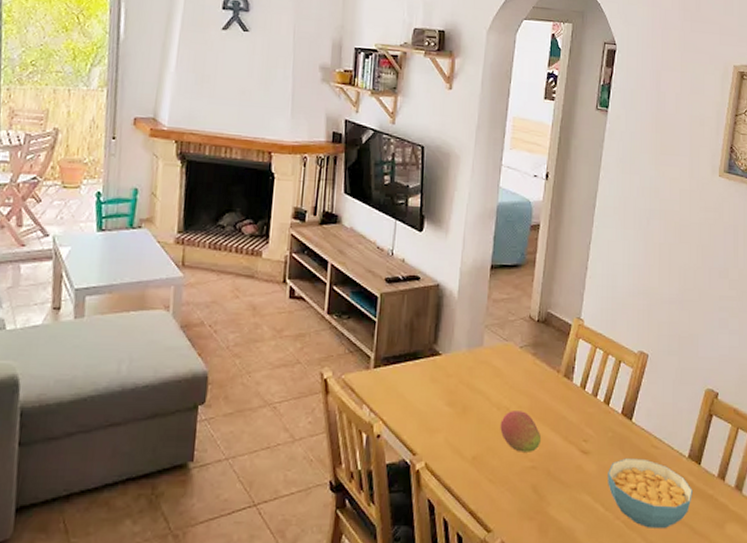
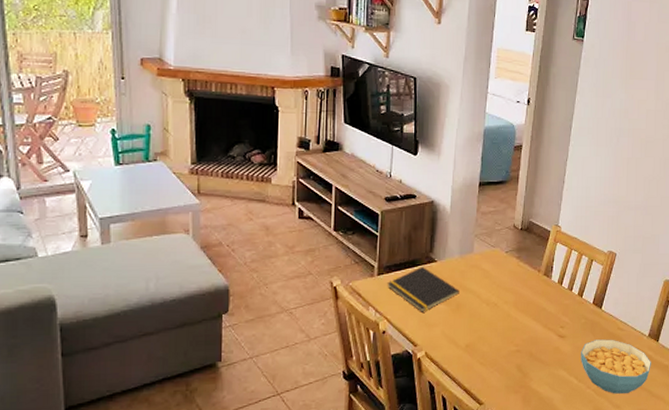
notepad: none [384,360,466,415] -> present [387,267,459,312]
fruit: present [500,411,542,452] -> none [489,305,525,339]

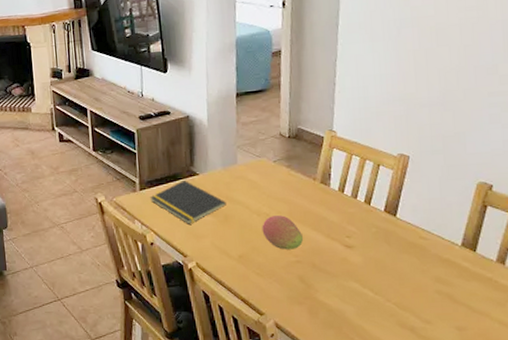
fruit: none [489,305,525,339] -> present [262,215,304,250]
cereal bowl: present [581,339,651,394] -> none [374,249,469,309]

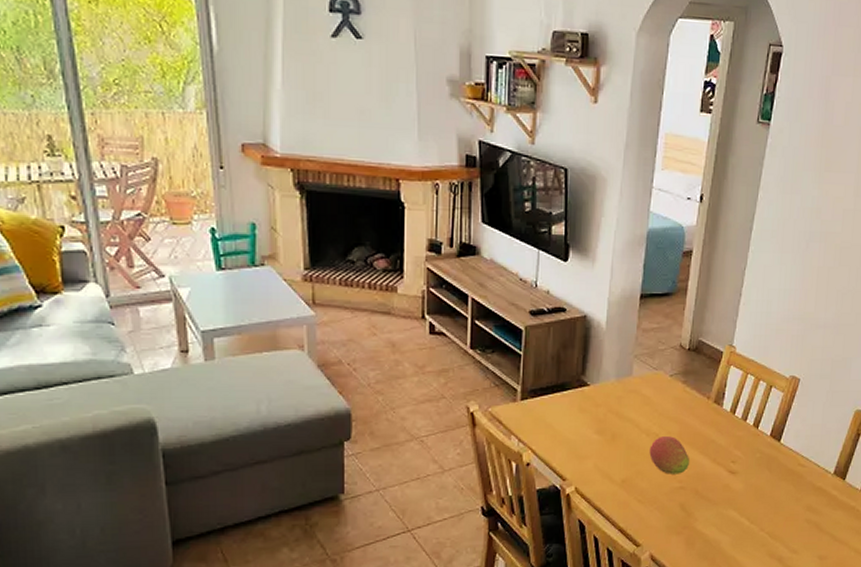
notepad: present [150,180,226,224] -> none [532,391,615,443]

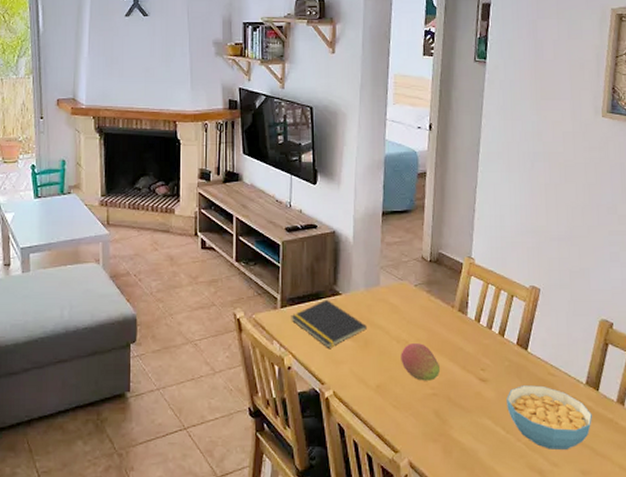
notepad: none [532,391,615,443] -> present [291,300,367,348]
cereal bowl: none [754,476,836,538] -> present [507,385,592,451]

